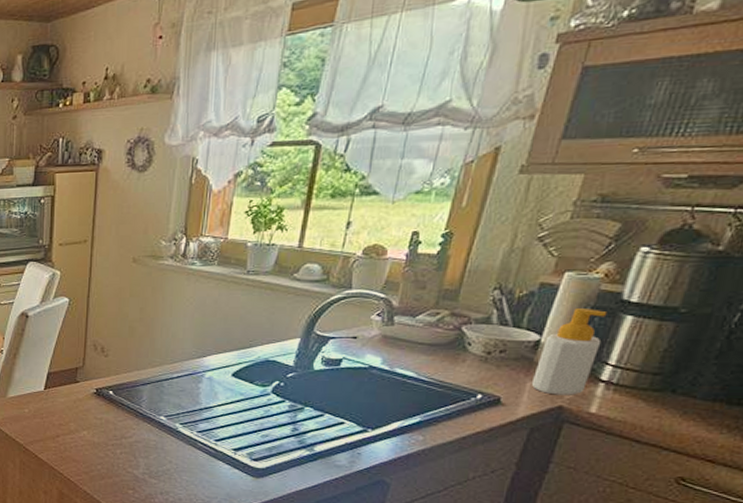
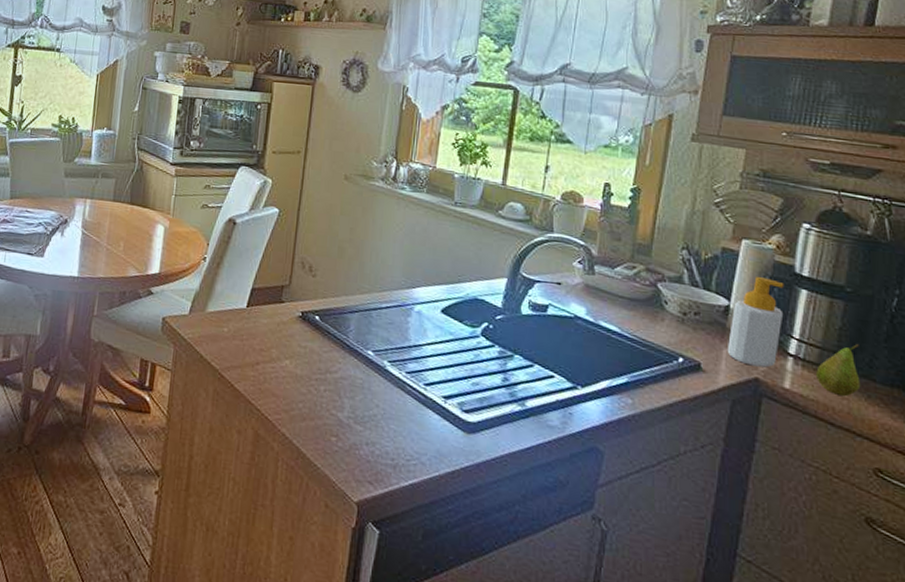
fruit: none [628,364,686,415] -> present [816,344,861,397]

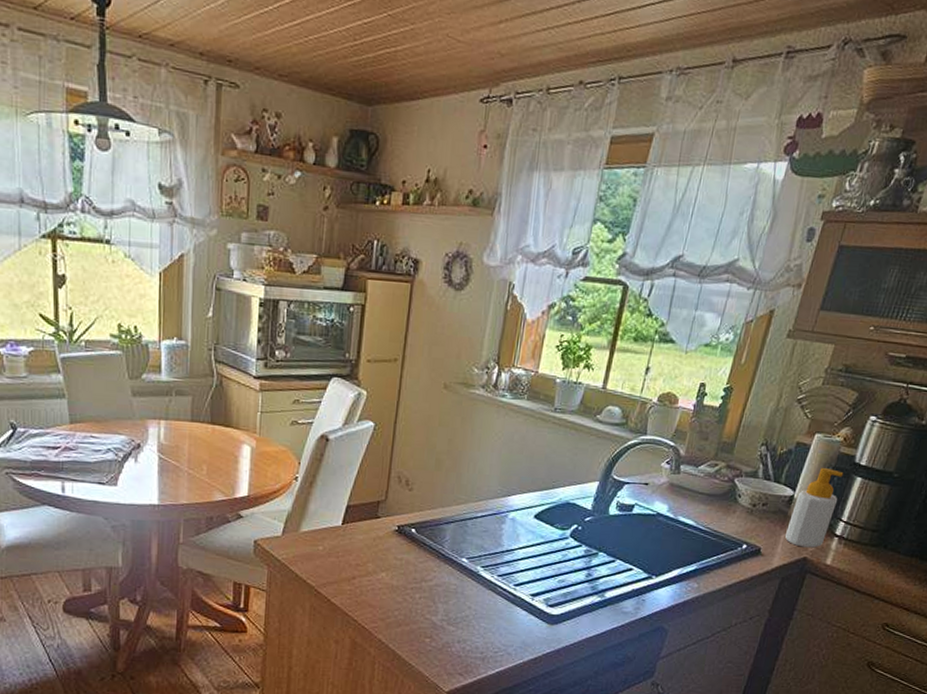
fruit: present [816,344,861,397] -> none [853,523,895,568]

